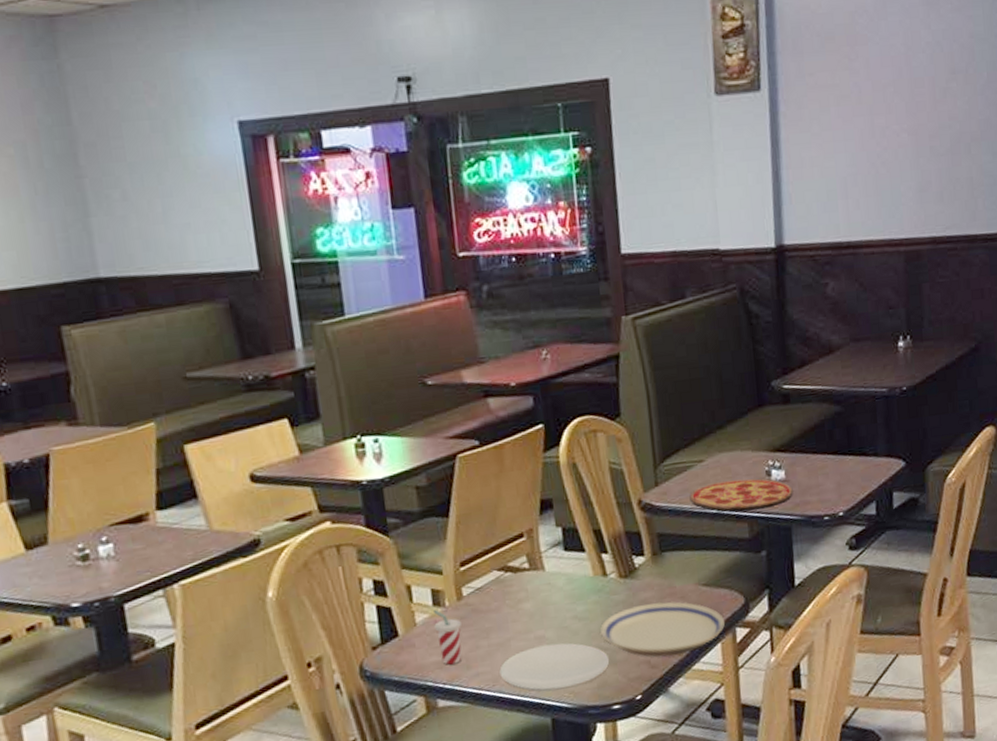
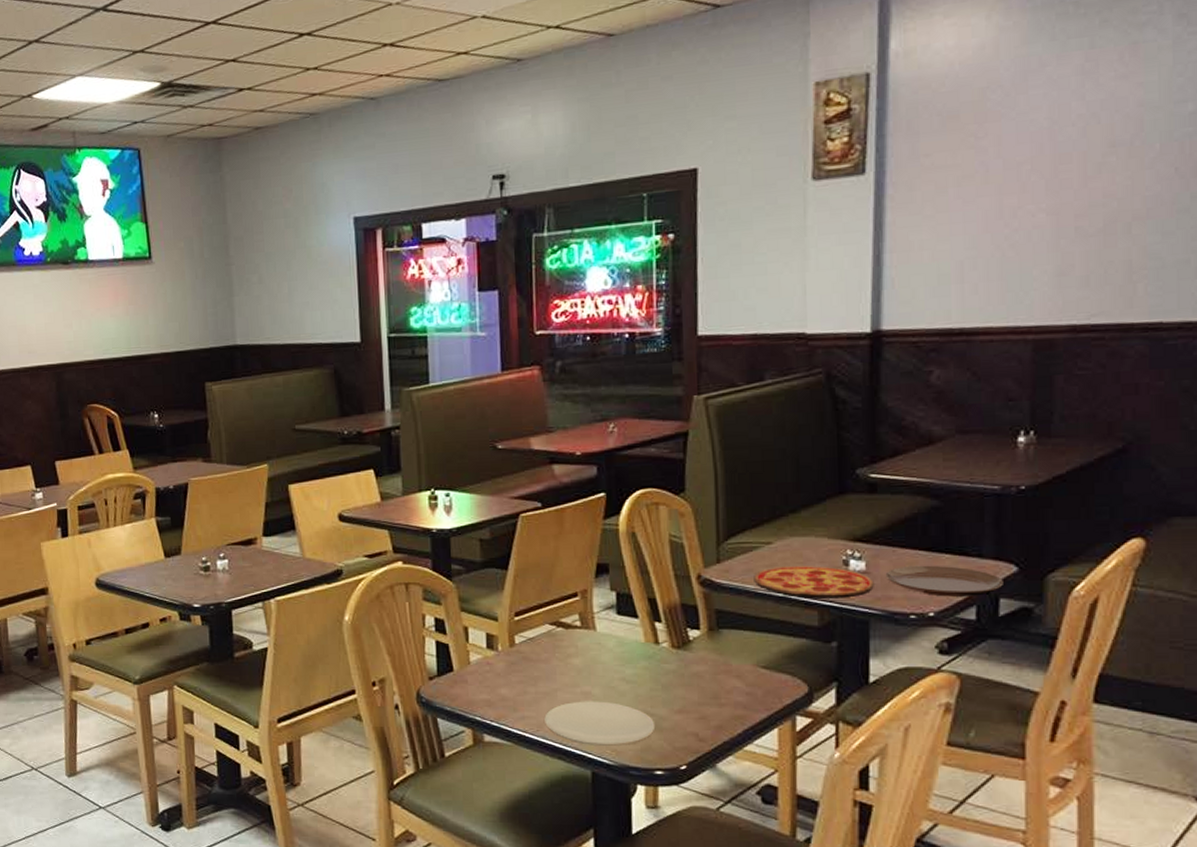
beverage cup: present [434,609,463,665] -> none [486,651,513,704]
plate: present [600,601,726,657] -> none [648,678,785,734]
plate: none [802,466,895,496] -> present [885,565,1003,597]

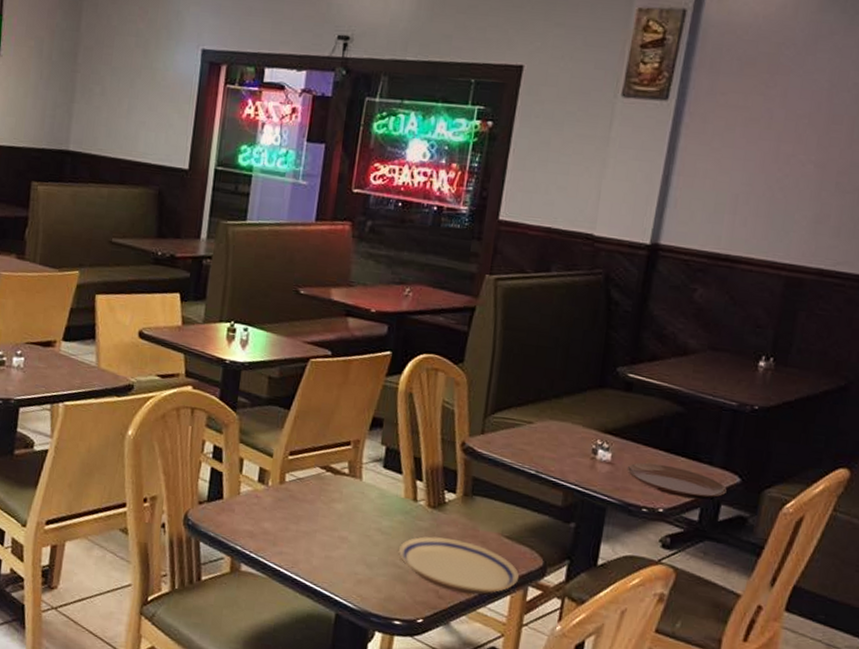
plate: present [544,701,656,746] -> none [300,544,401,593]
plate: none [648,678,785,734] -> present [399,536,520,595]
pizza: present [754,565,874,598] -> none [511,445,616,484]

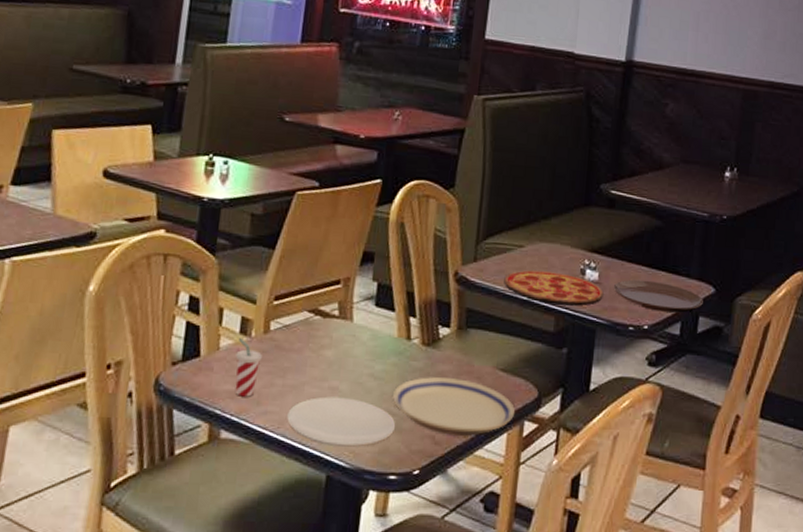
beverage cup: none [253,485,279,538] -> present [235,337,263,397]
plate: none [300,544,401,593] -> present [287,396,396,447]
pizza: none [511,445,616,484] -> present [504,269,604,305]

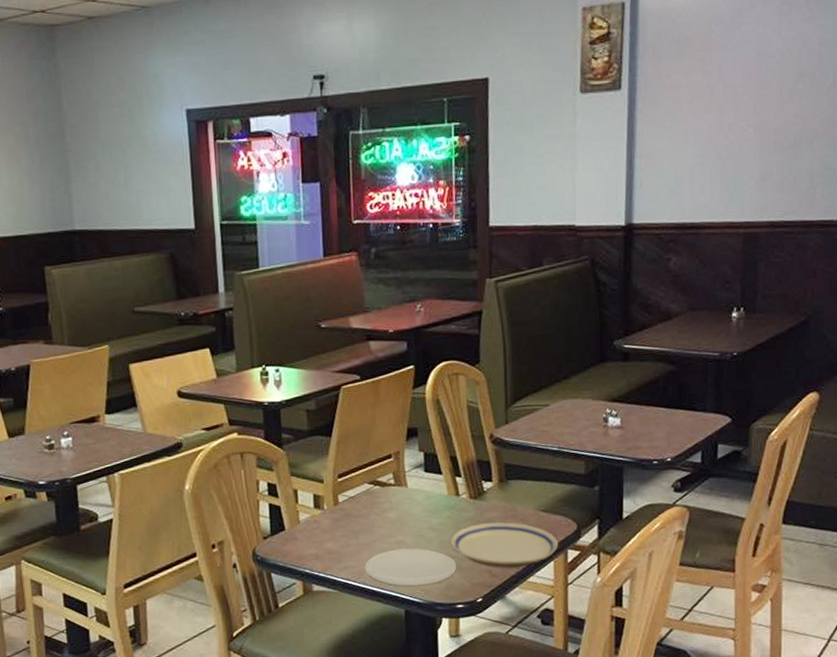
beverage cup: present [235,337,263,397] -> none [314,511,337,557]
pizza: present [504,269,604,305] -> none [535,423,627,450]
plate: present [613,279,703,313] -> none [635,419,721,445]

